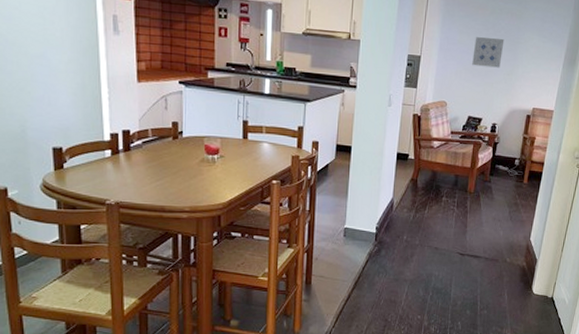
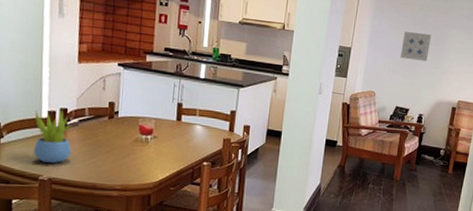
succulent plant: none [97,131,137,187] -> present [32,109,71,163]

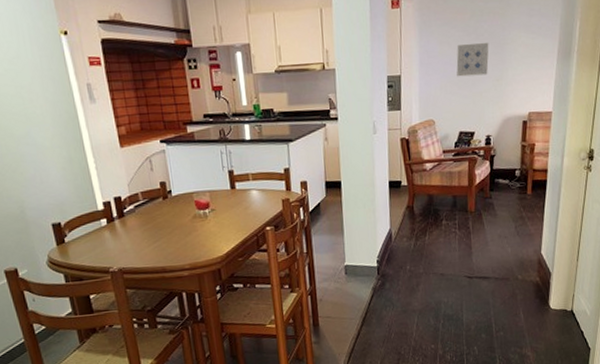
succulent plant: present [32,109,71,163] -> none [91,198,134,254]

